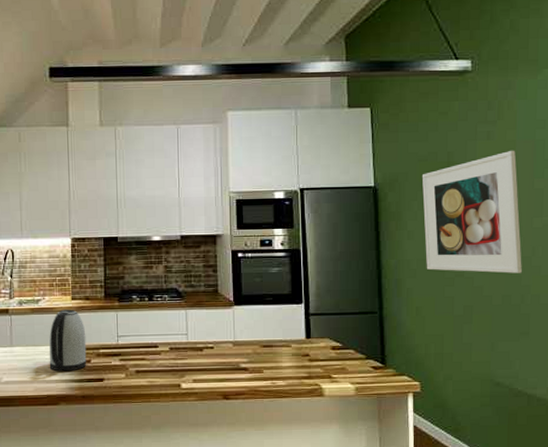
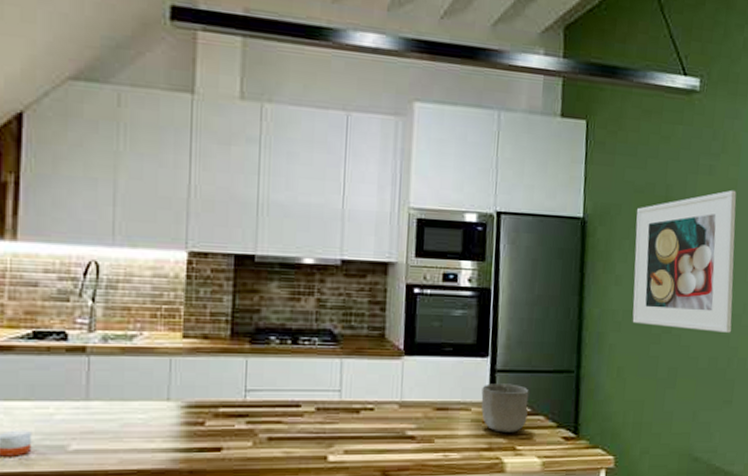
kettle: present [49,309,87,372] -> none [143,351,201,437]
bowl: none [299,324,339,364] -> present [481,383,529,433]

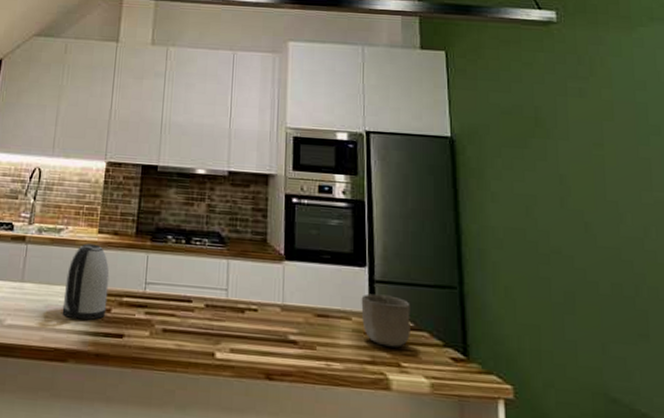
kettle: none [143,351,201,437] -> present [62,243,110,321]
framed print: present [632,189,737,333] -> none [505,111,633,257]

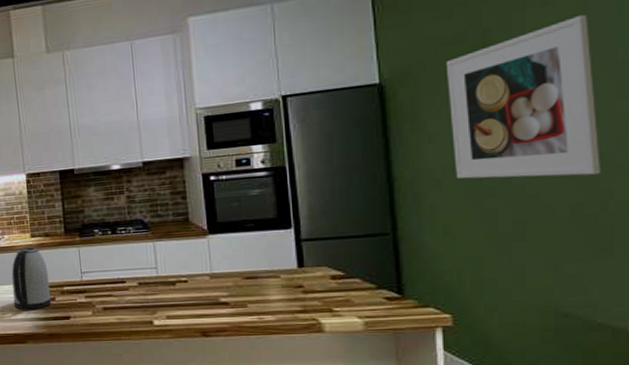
bowl: present [361,293,410,347] -> none [288,250,341,296]
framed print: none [505,111,633,257] -> present [445,14,600,179]

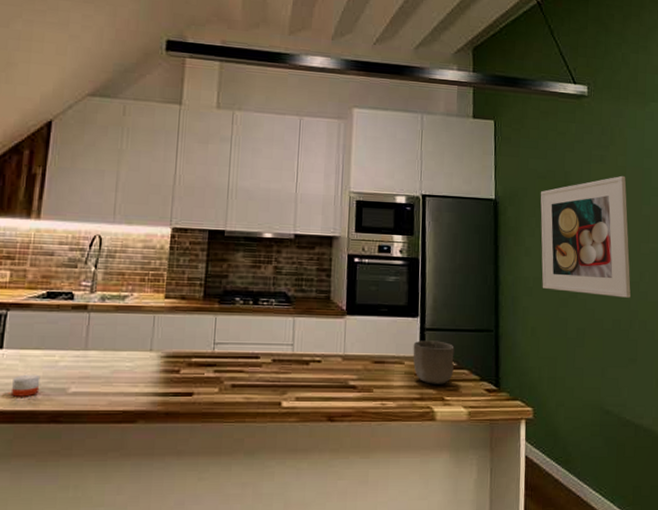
kettle: present [11,247,52,310] -> none [129,309,178,383]
bowl: none [288,250,341,296] -> present [412,340,455,384]

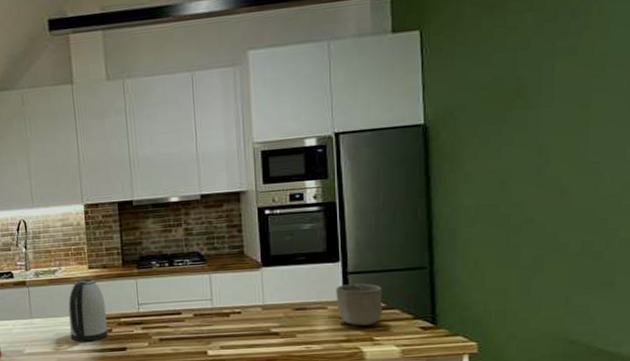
kettle: none [129,309,178,383] -> present [68,278,109,342]
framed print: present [540,175,631,298] -> none [483,66,609,217]

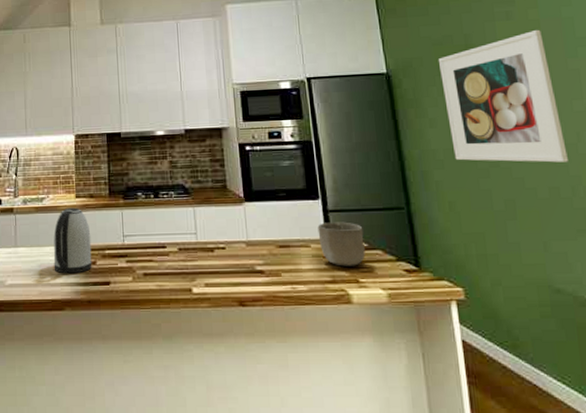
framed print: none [483,66,609,217] -> present [438,29,568,163]

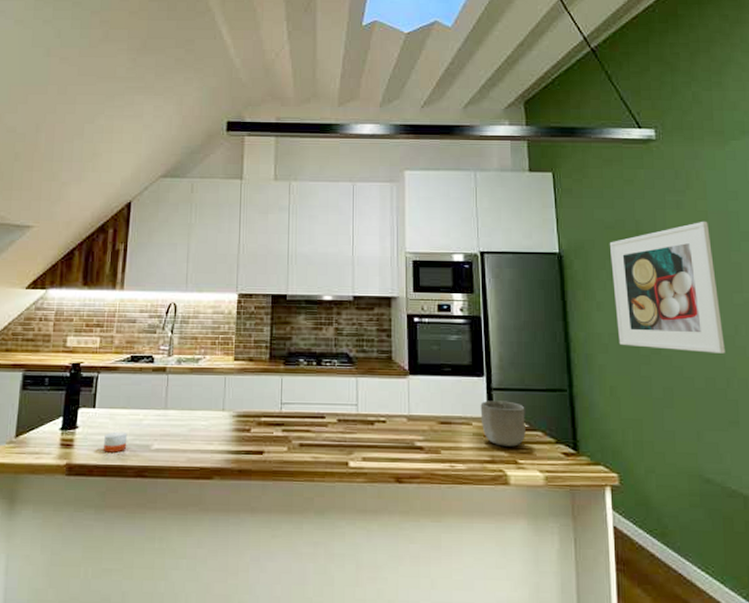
kettle: present [53,208,92,274] -> none [205,370,247,441]

